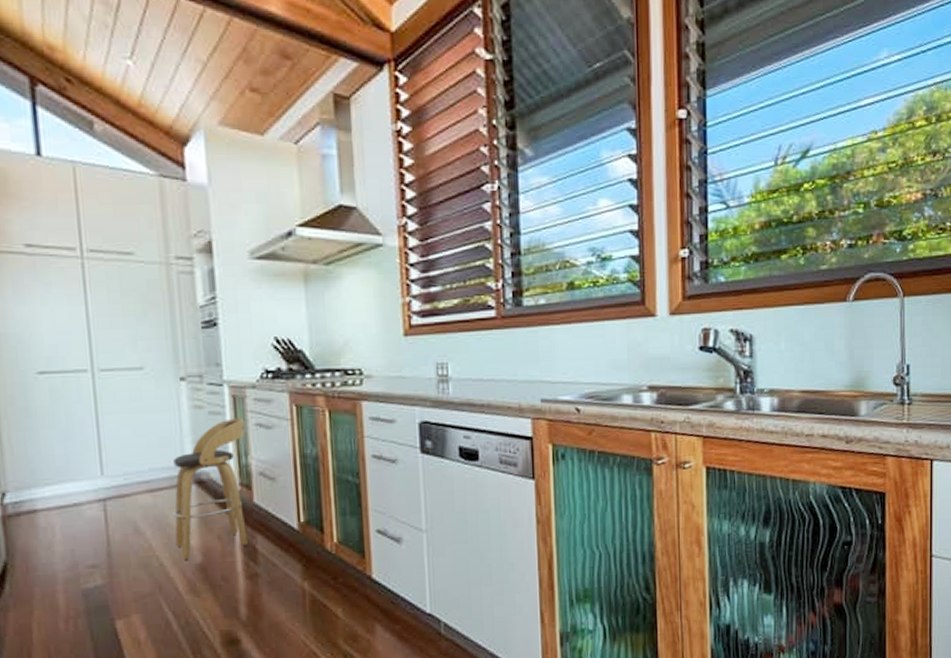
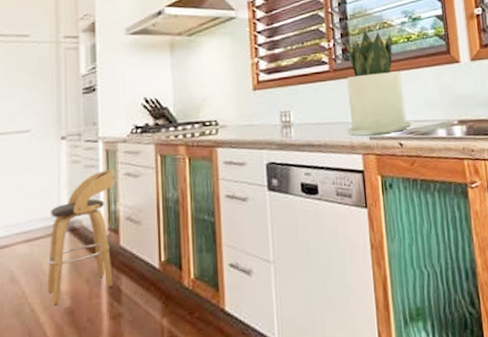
planter: none [514,270,593,397] -> present [345,30,412,136]

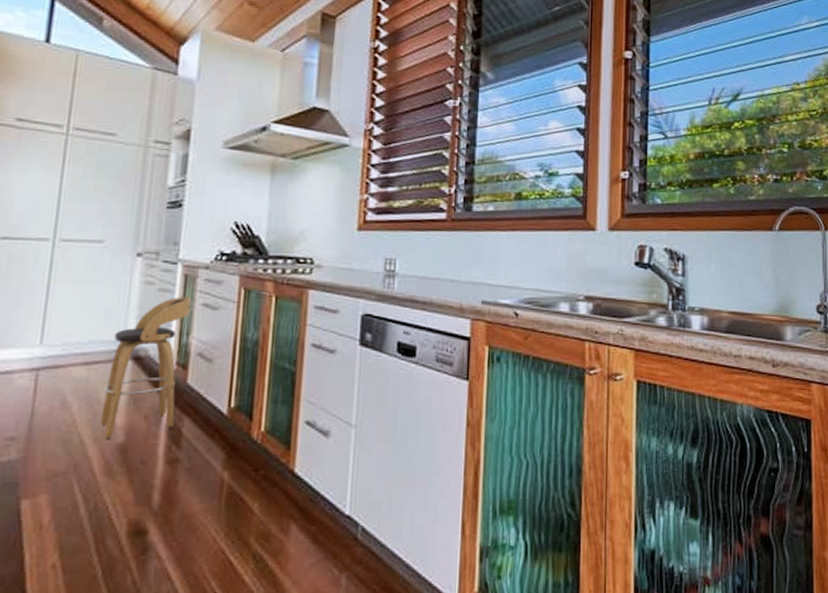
planter: present [345,30,412,136] -> none [456,179,532,300]

